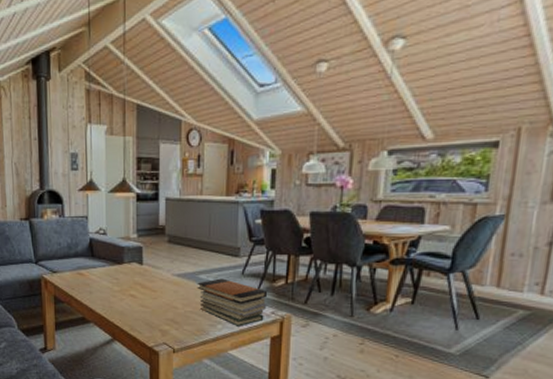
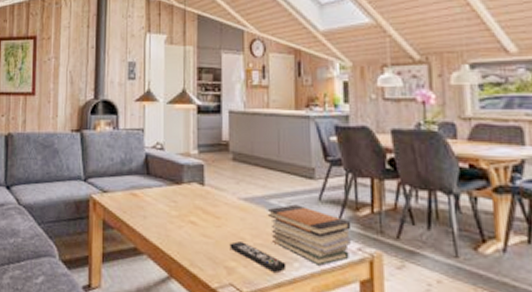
remote control: none [164,310,211,333] -> present [229,241,287,272]

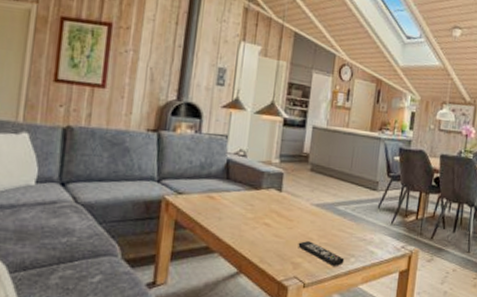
book stack: present [267,204,352,266] -> none [334,211,400,260]

